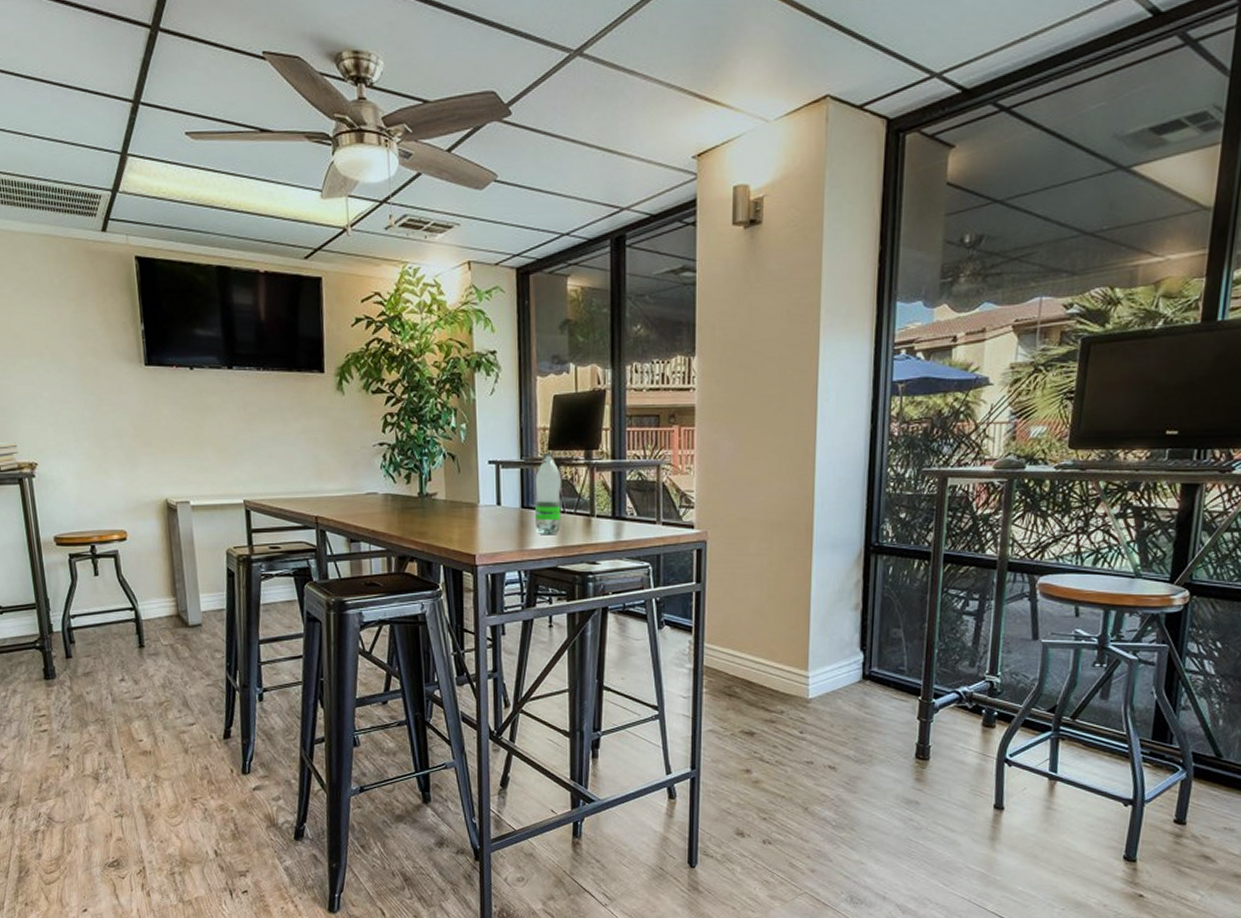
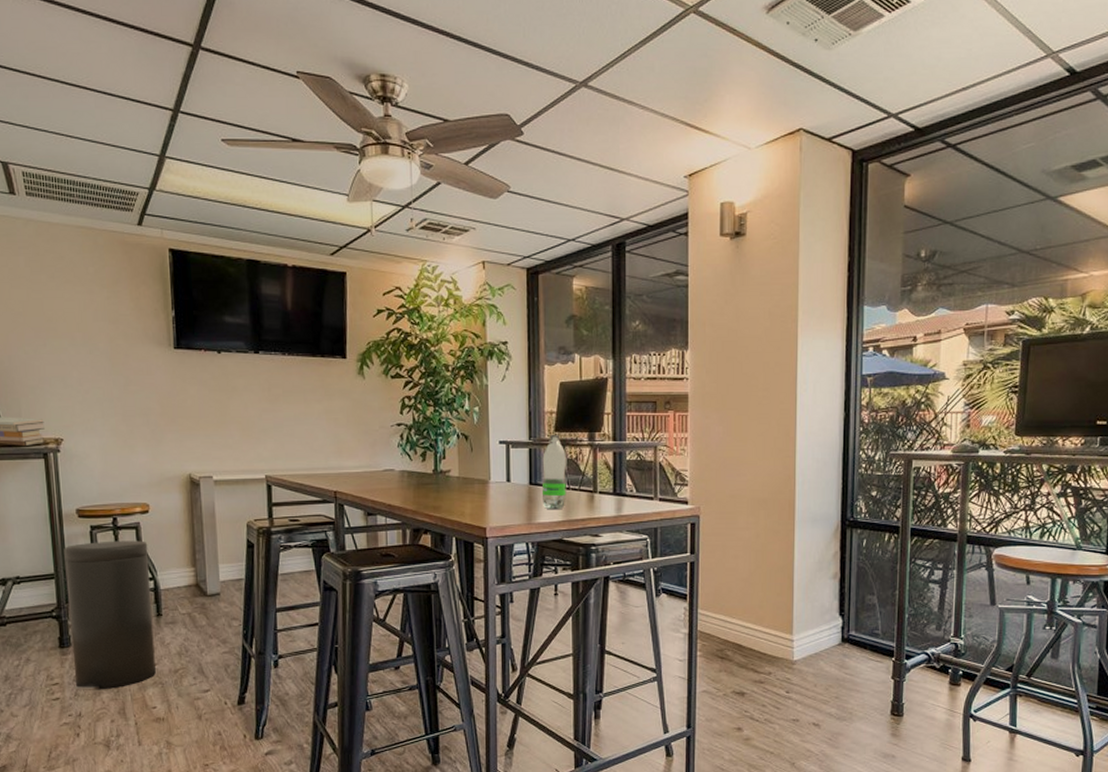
pedal bin: none [44,569,141,722] -> present [64,540,157,690]

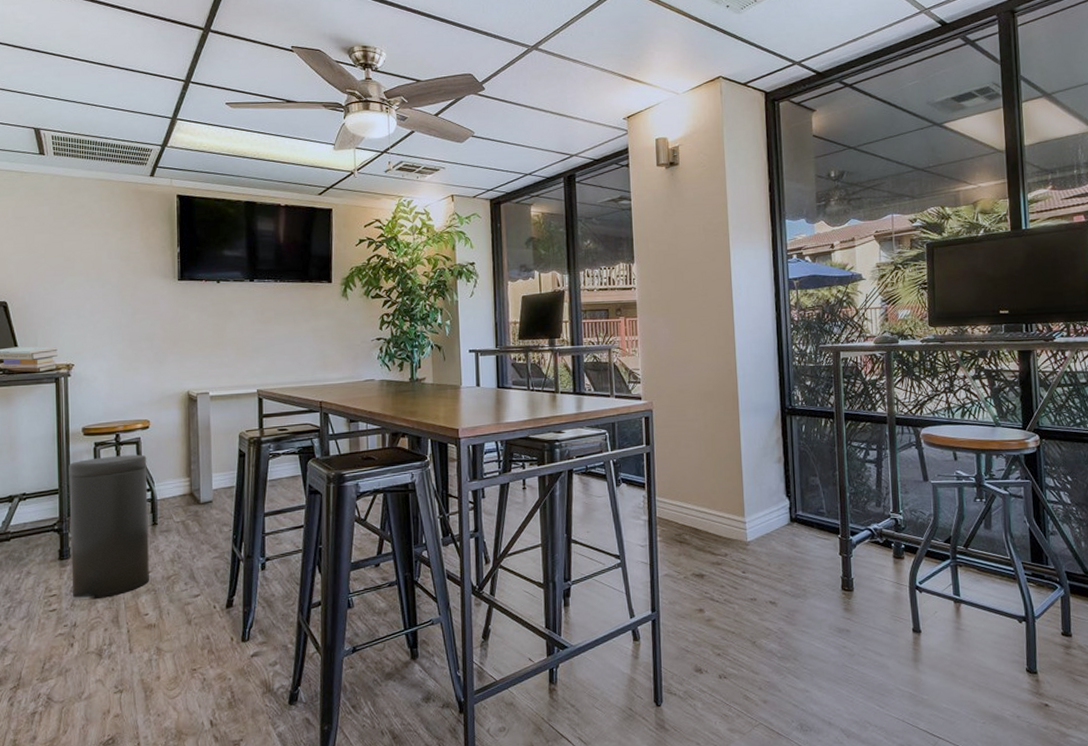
bottle: present [541,434,567,509] -> none [508,341,531,409]

